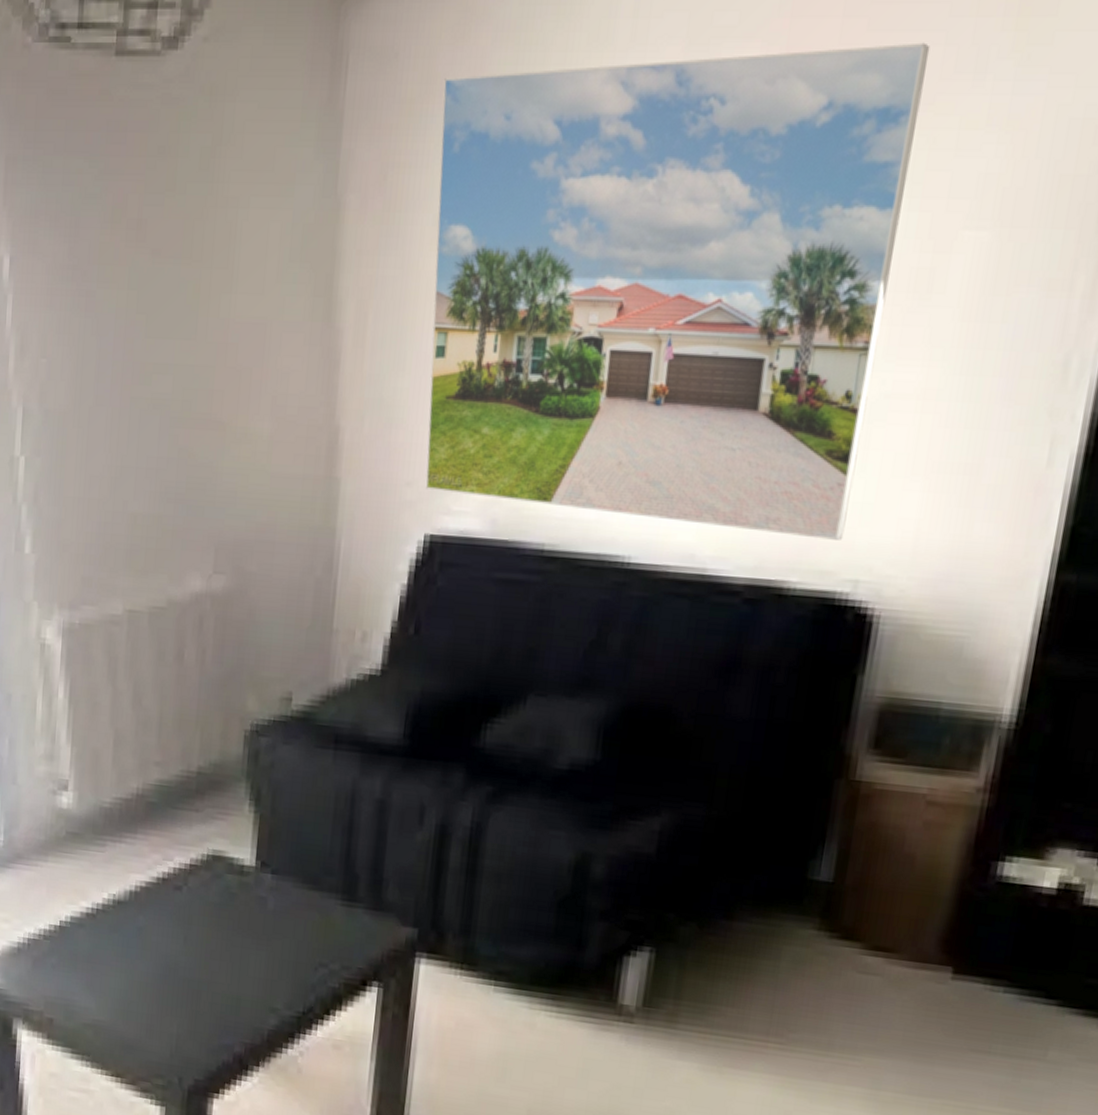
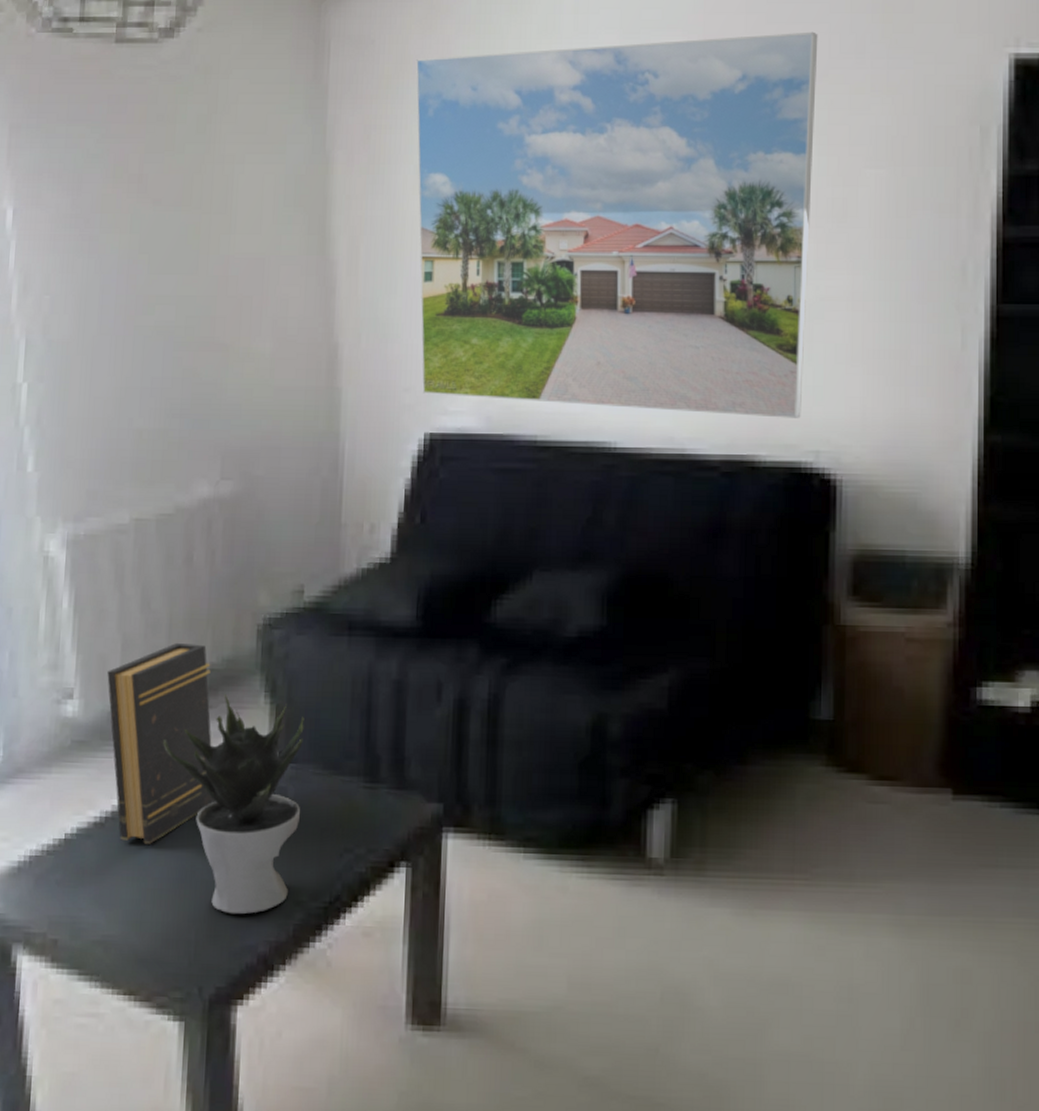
book: none [100,742,199,939] -> present [107,642,215,844]
potted plant: none [151,799,287,1015] -> present [163,694,304,915]

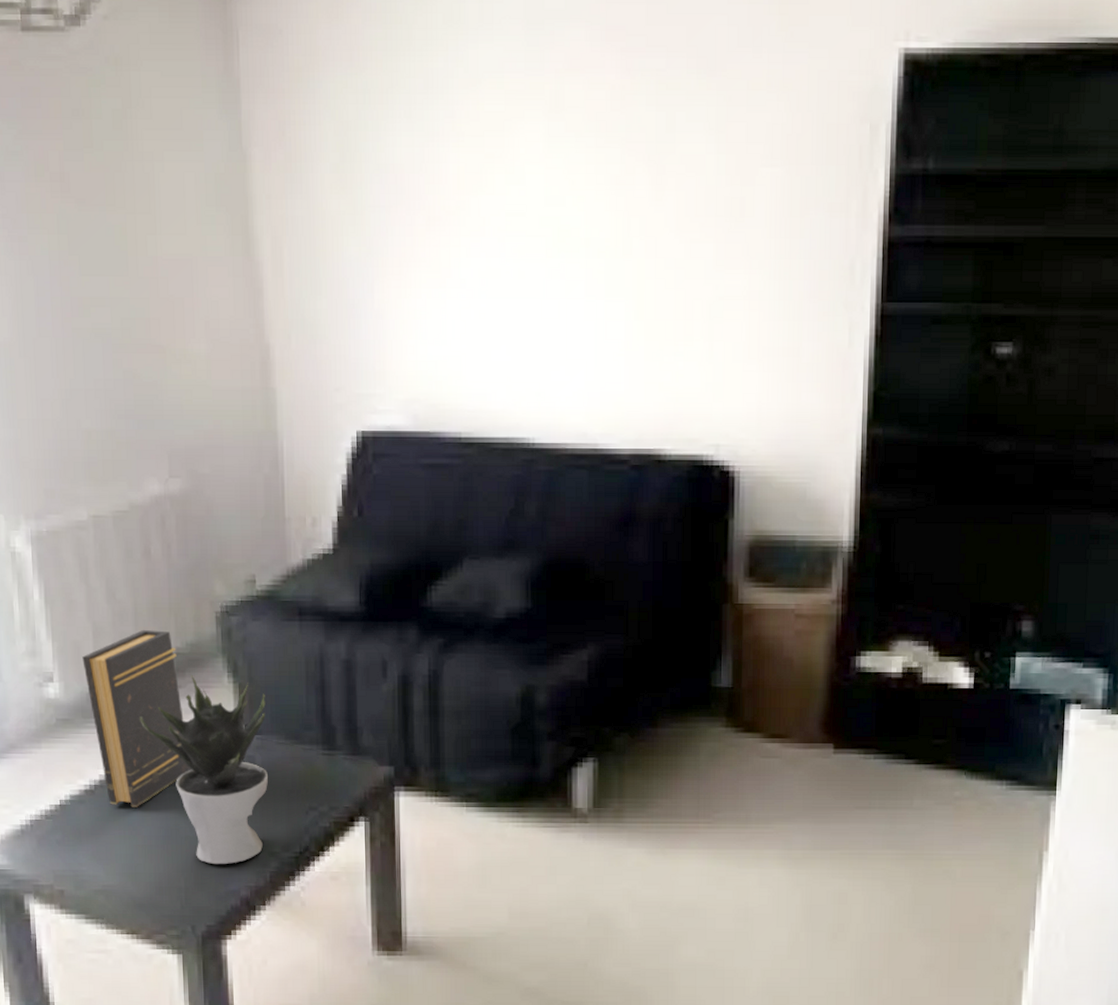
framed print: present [415,31,818,418] -> none [324,23,717,414]

